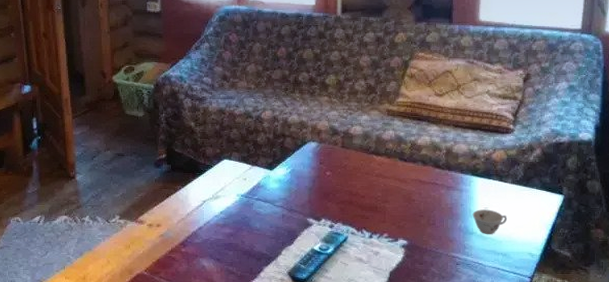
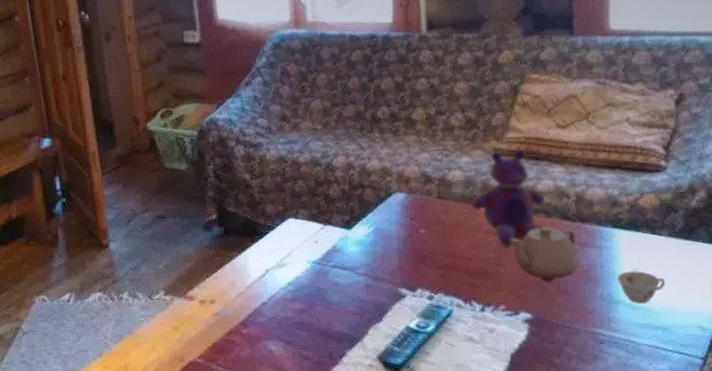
stuffed animal: none [367,112,423,188] -> present [471,150,546,247]
teapot: none [394,172,446,216] -> present [509,225,580,282]

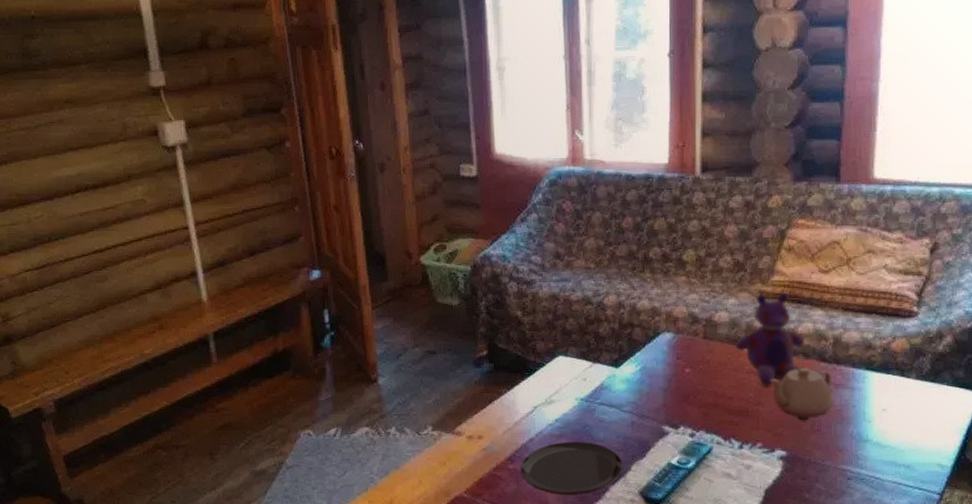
plate: none [254,304,360,359] -> present [520,441,623,494]
teacup: present [617,271,666,303] -> none [867,411,911,442]

